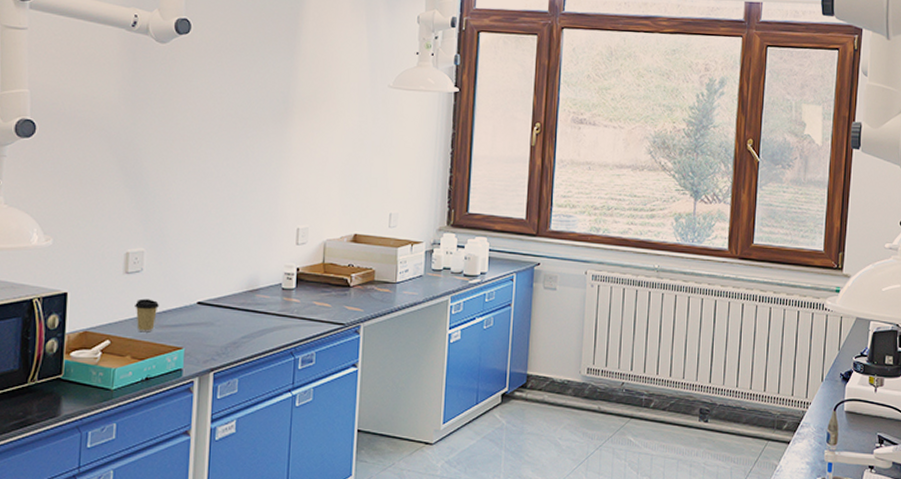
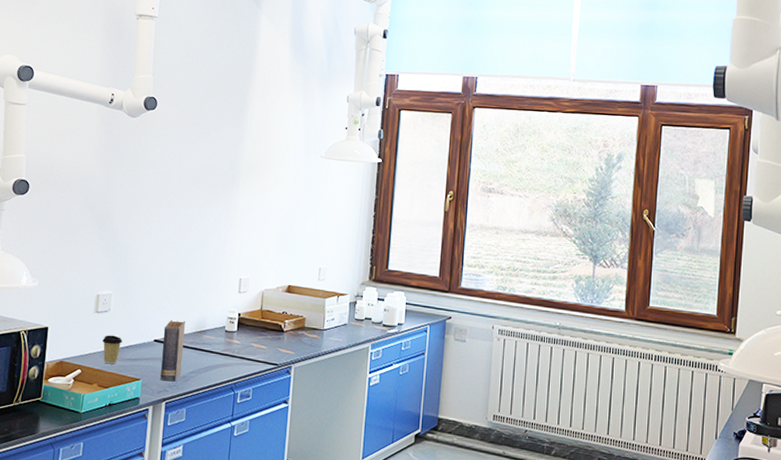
book: none [207,279,235,349] -> present [160,320,186,382]

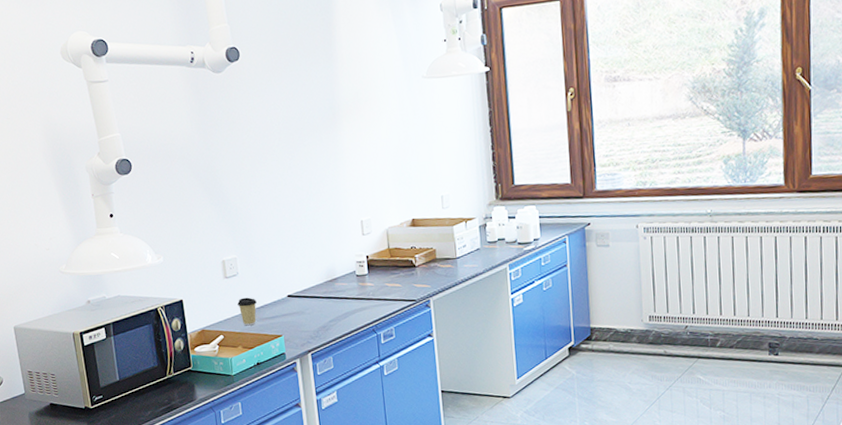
book: present [160,320,186,382] -> none [294,272,320,334]

